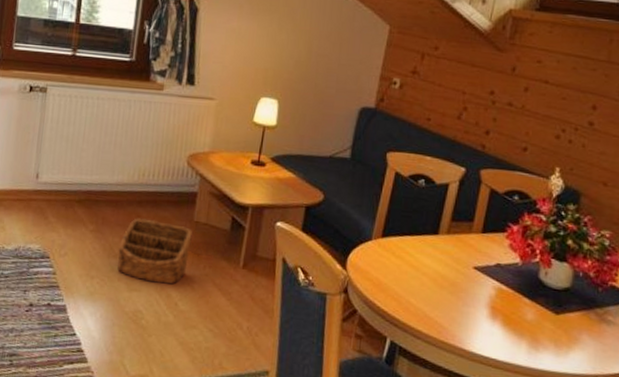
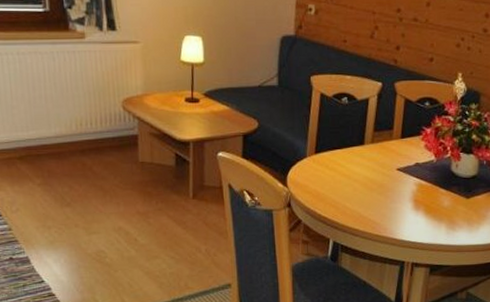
basket: present [117,218,192,284] -> none [70,166,141,224]

